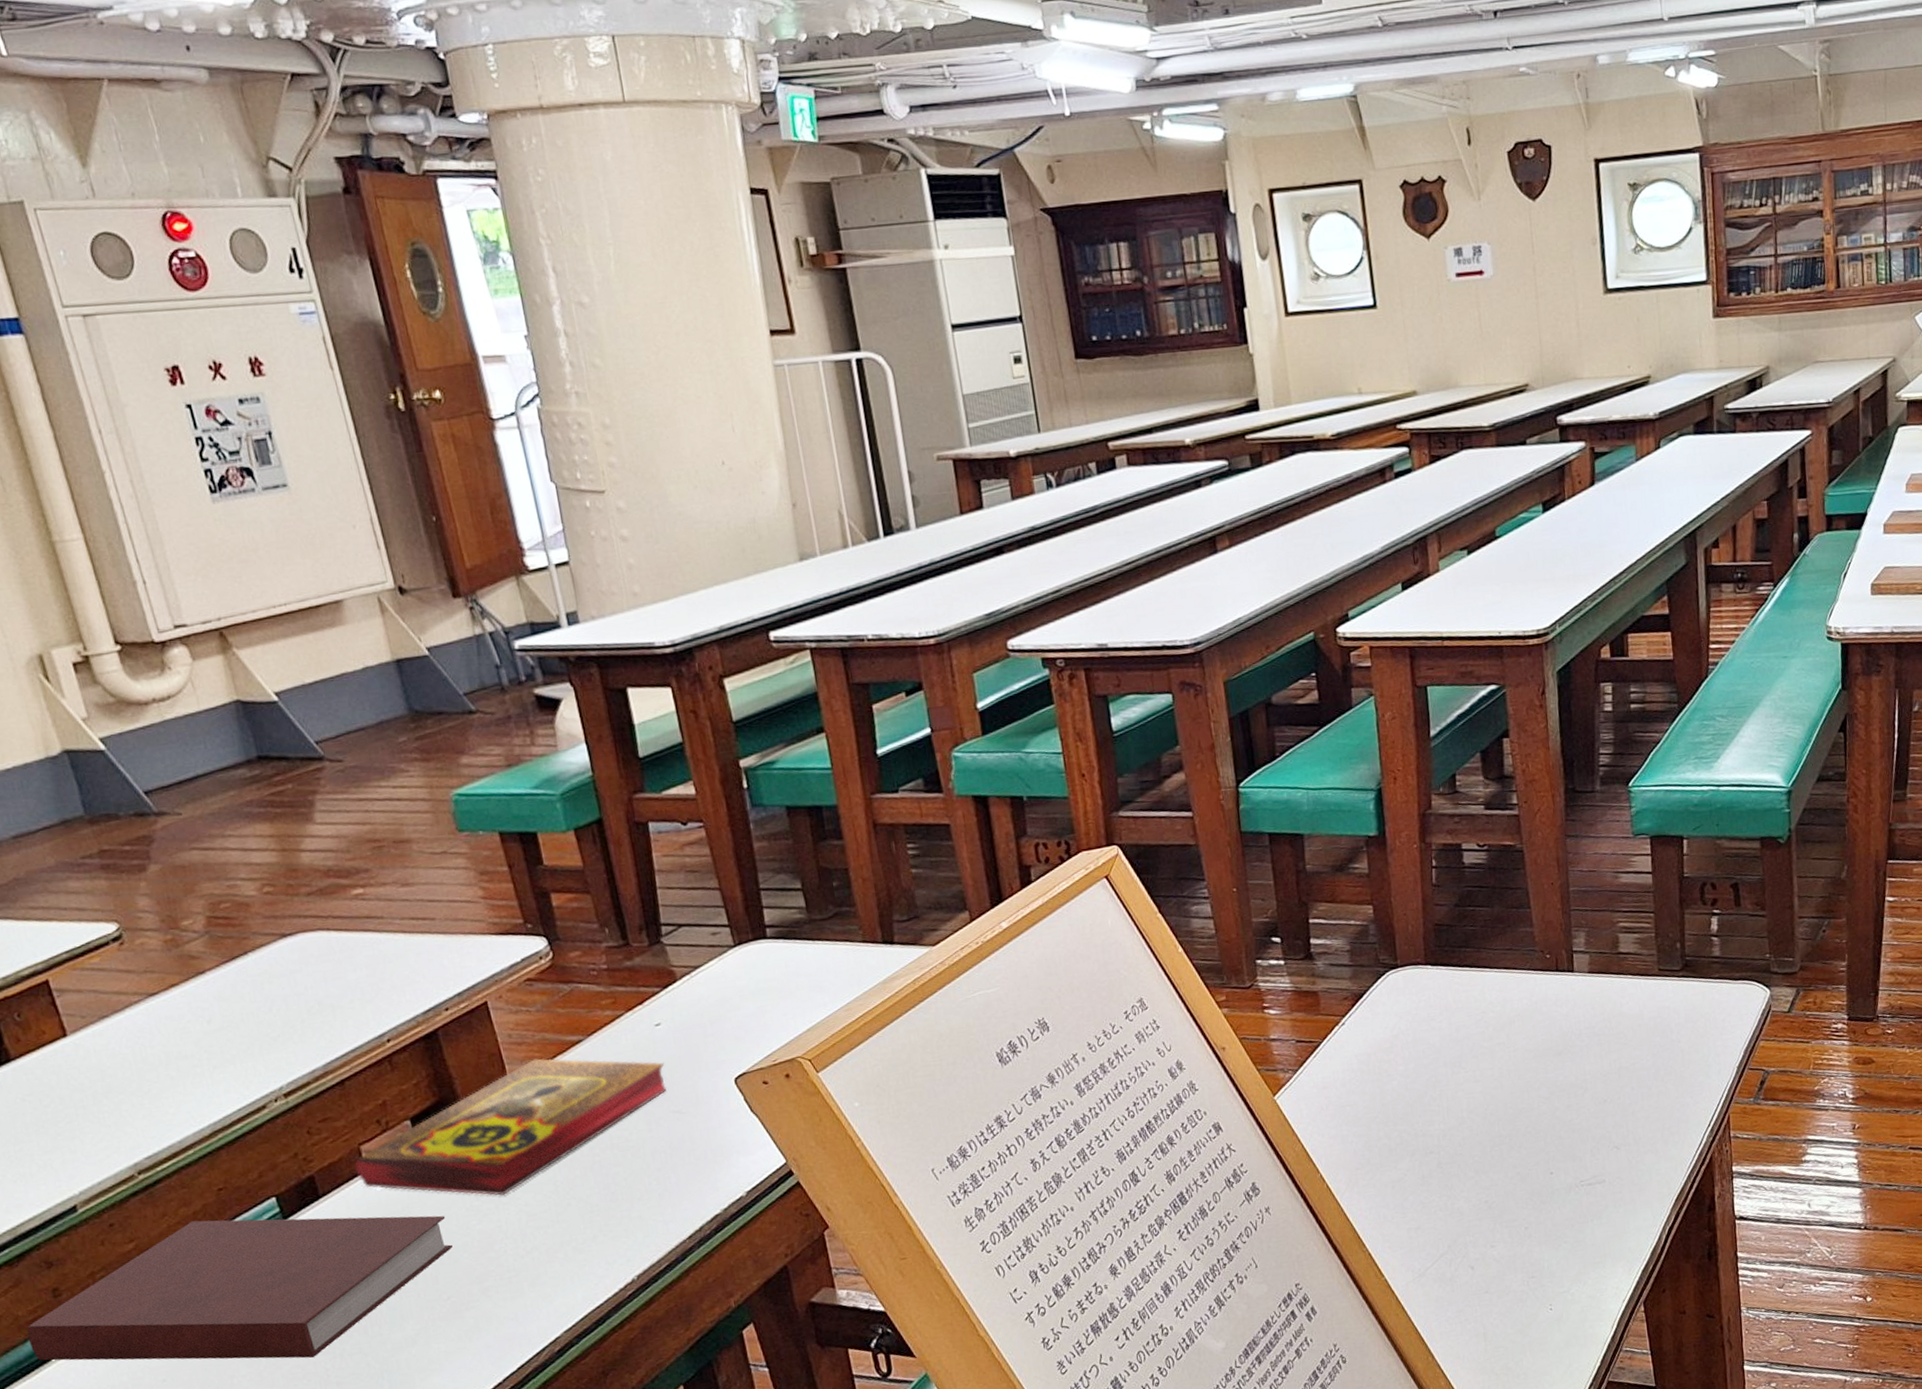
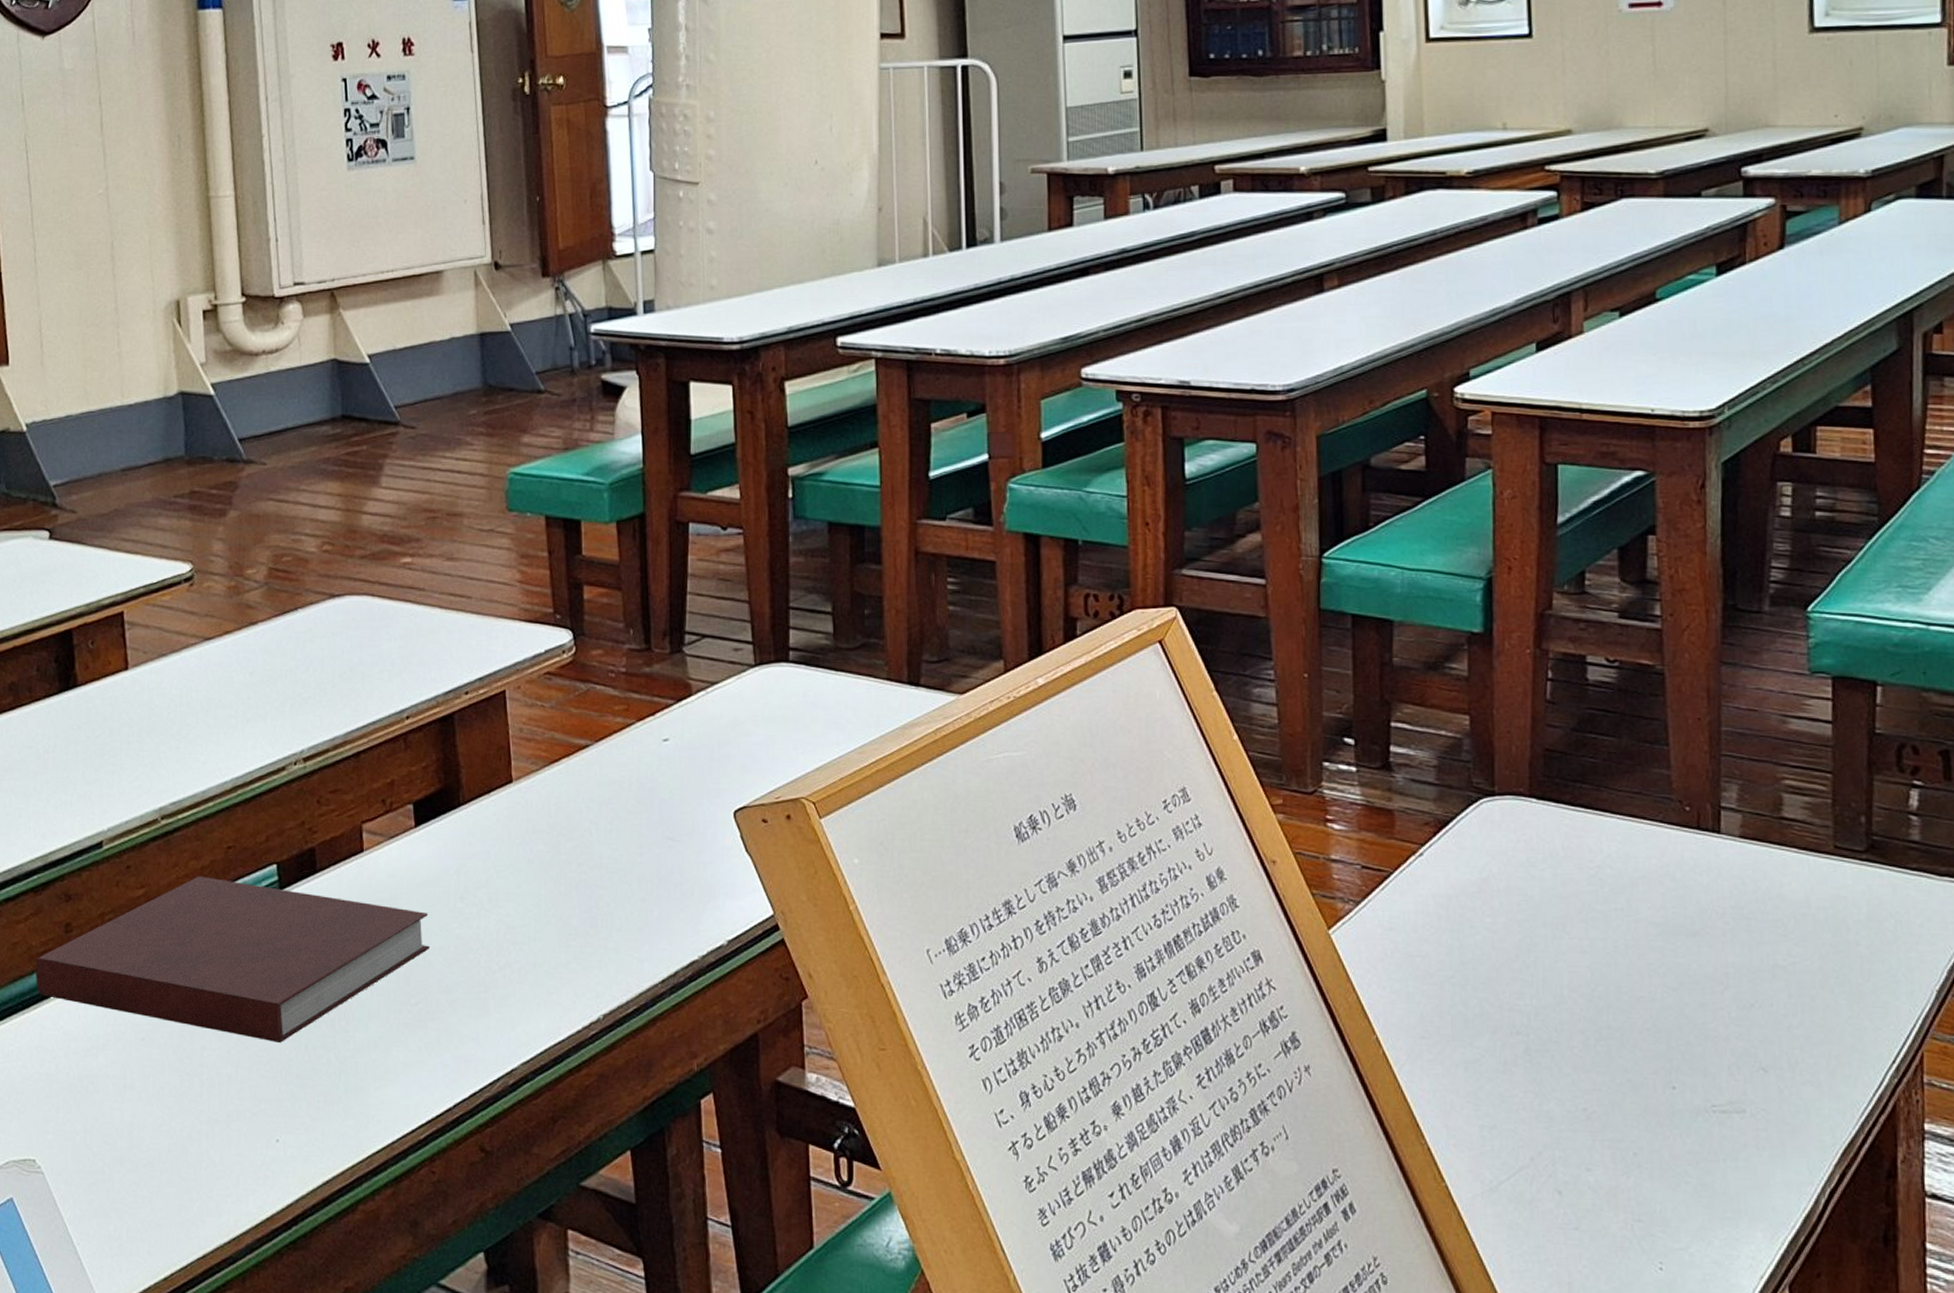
book: present [354,1058,667,1196] -> none [354,758,666,901]

